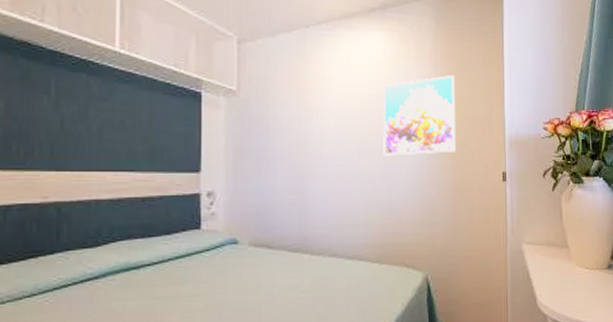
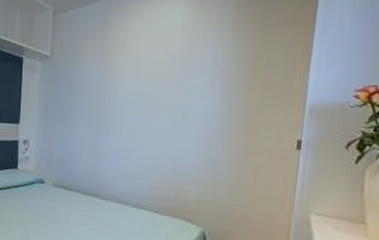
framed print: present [383,75,456,156] -> none [173,39,255,118]

